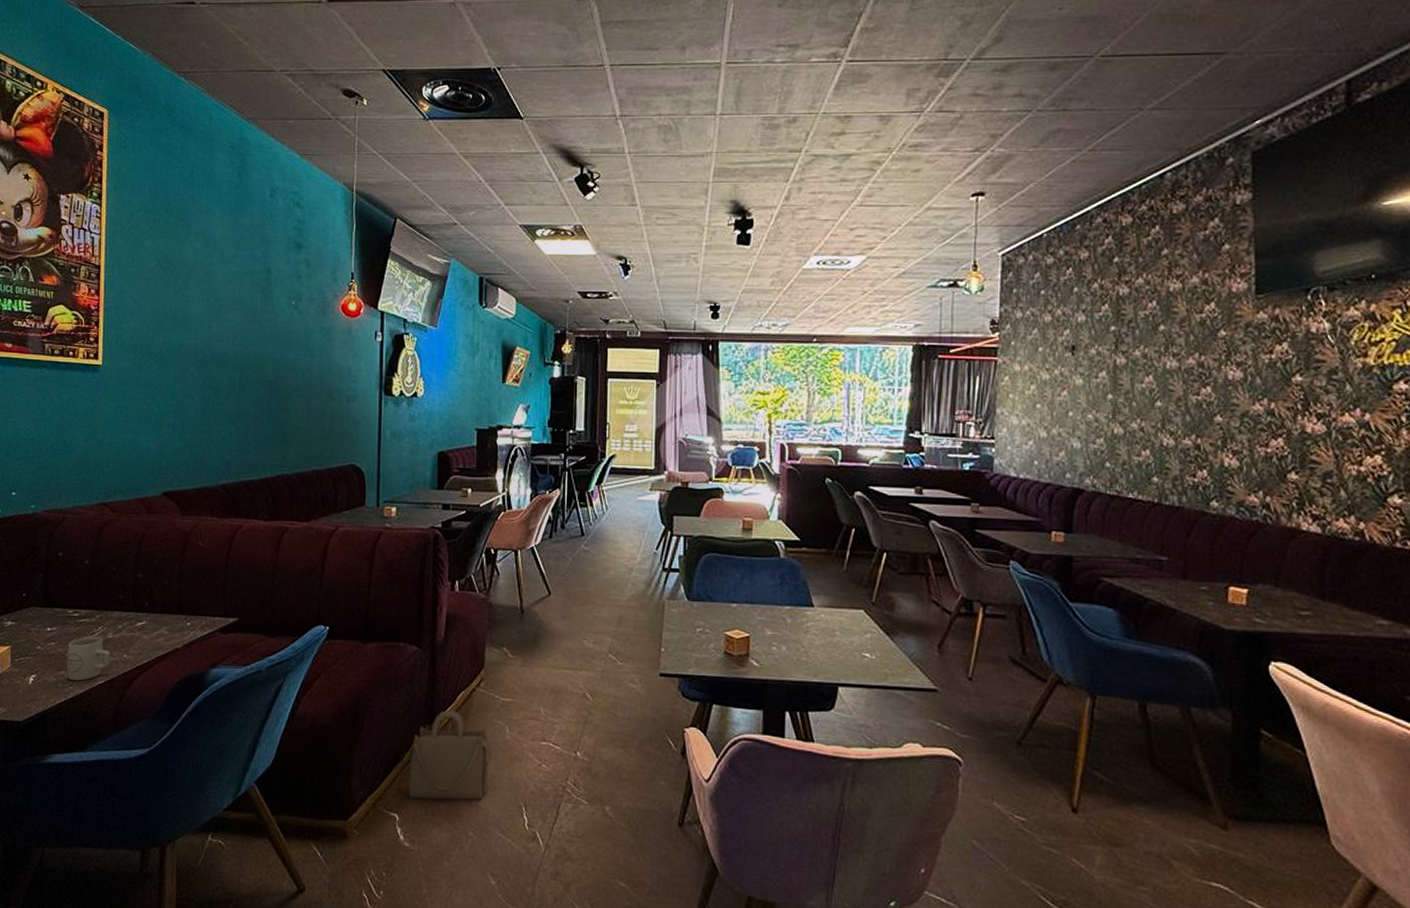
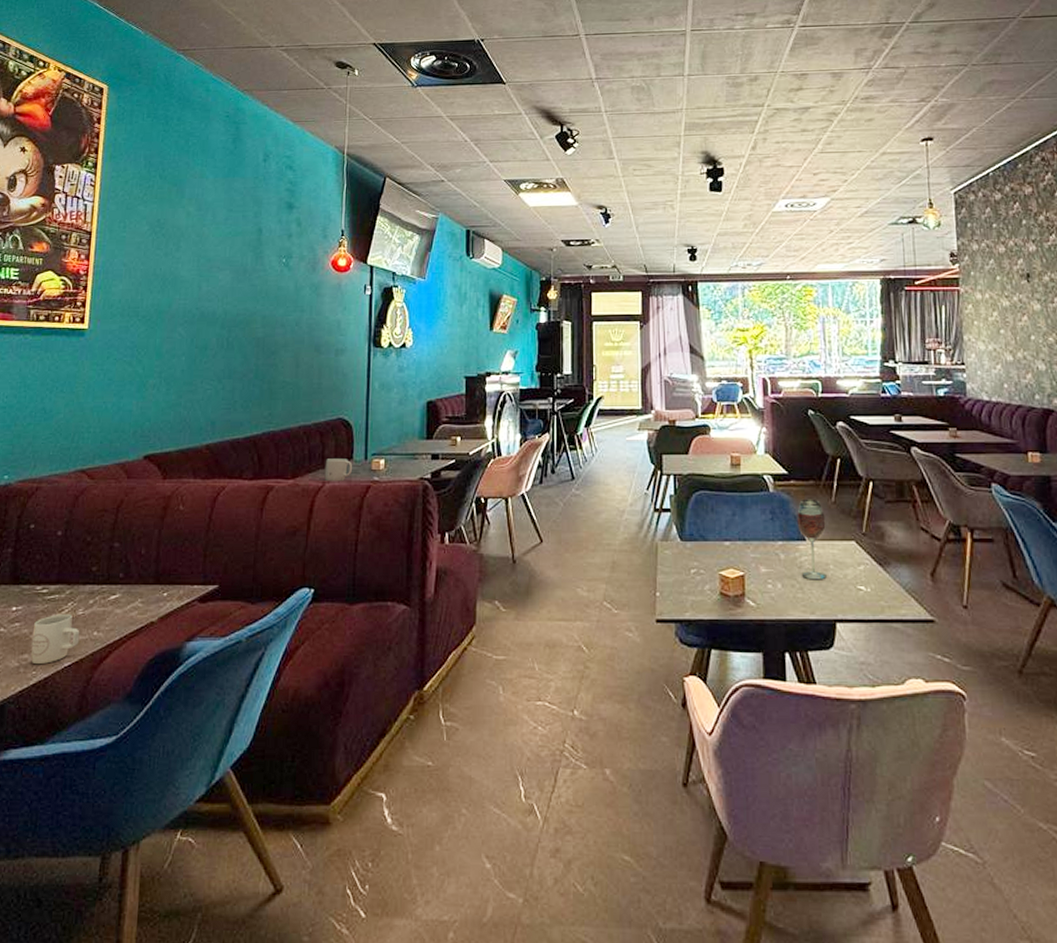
mug: none [337,504,365,527] -> present [324,459,353,482]
handbag: present [408,710,492,800] -> none [397,673,485,774]
wineglass: none [806,566,835,646] -> present [797,498,827,580]

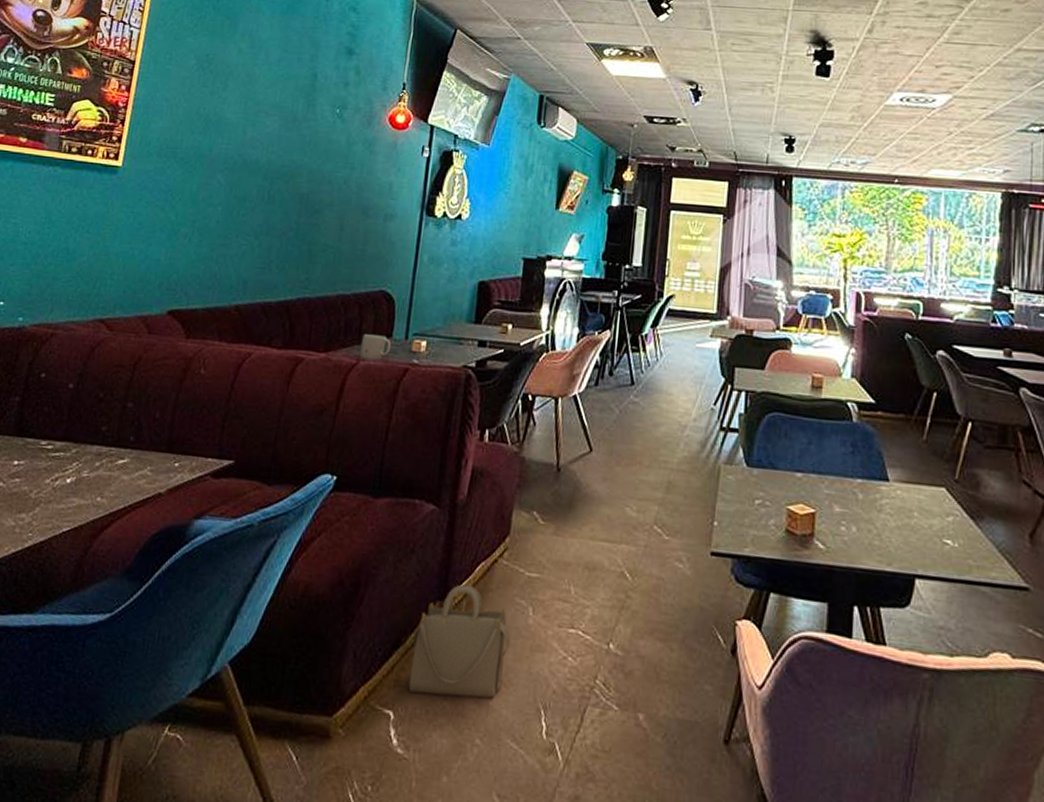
mug: present [30,613,80,665] -> none [28,473,83,527]
handbag: none [397,673,485,774] -> present [408,584,511,699]
wineglass: present [797,498,827,580] -> none [881,433,914,528]

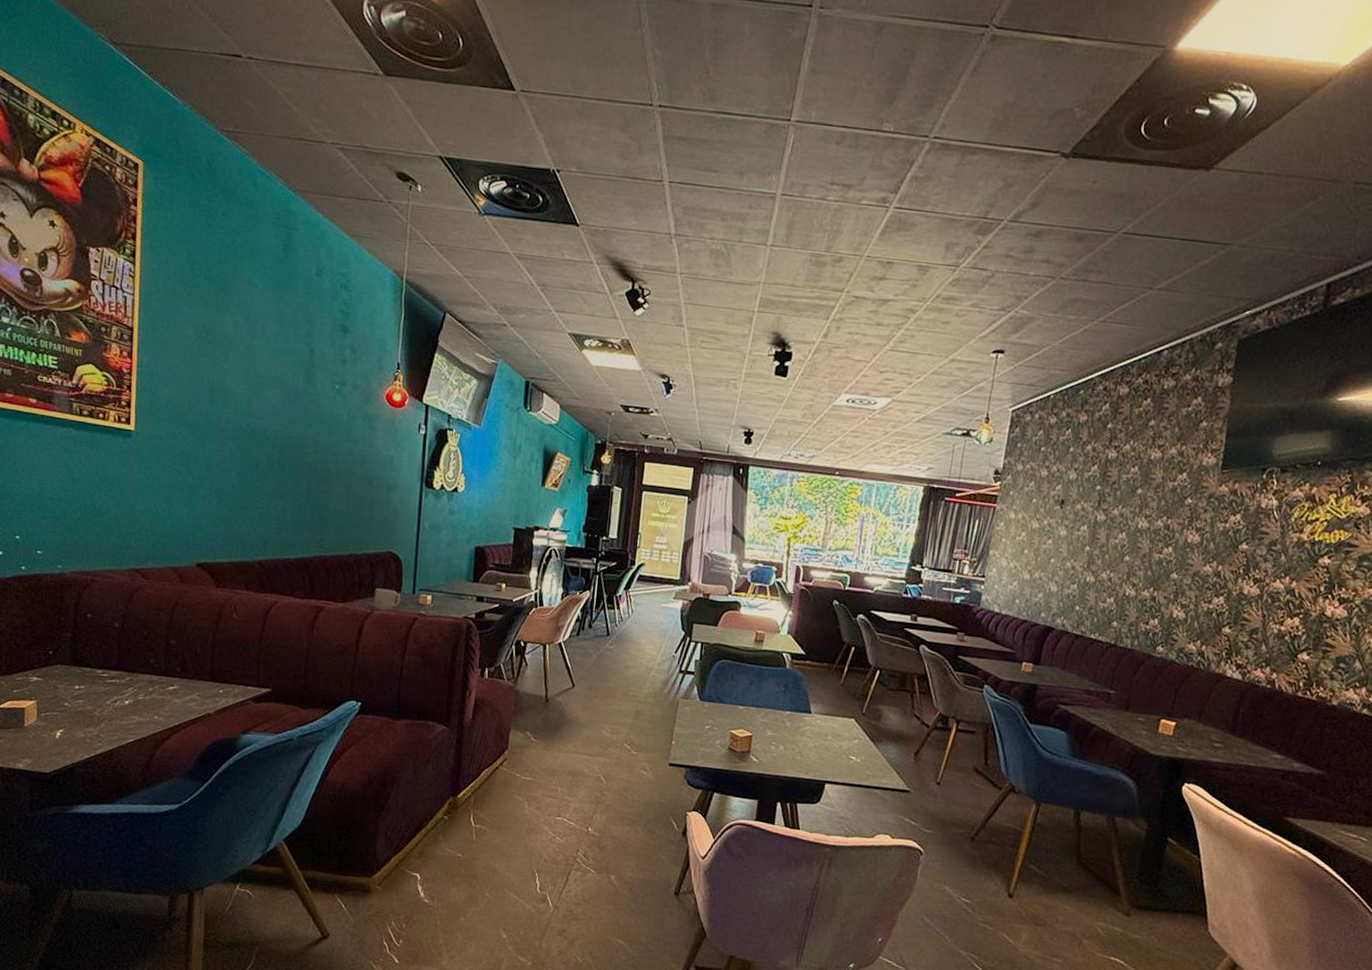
handbag: present [408,584,511,699] -> none [430,785,510,865]

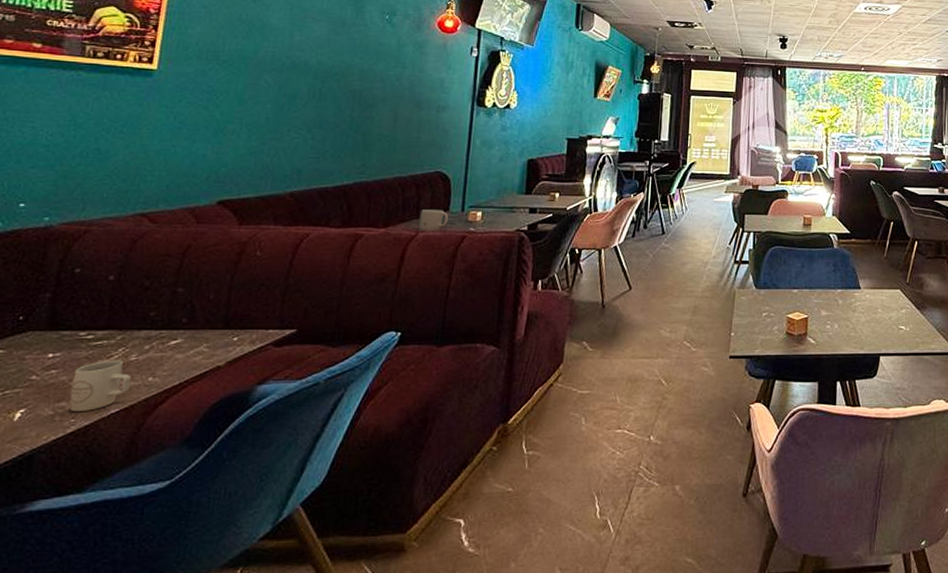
mug: none [95,697,141,738] -> present [69,359,132,413]

